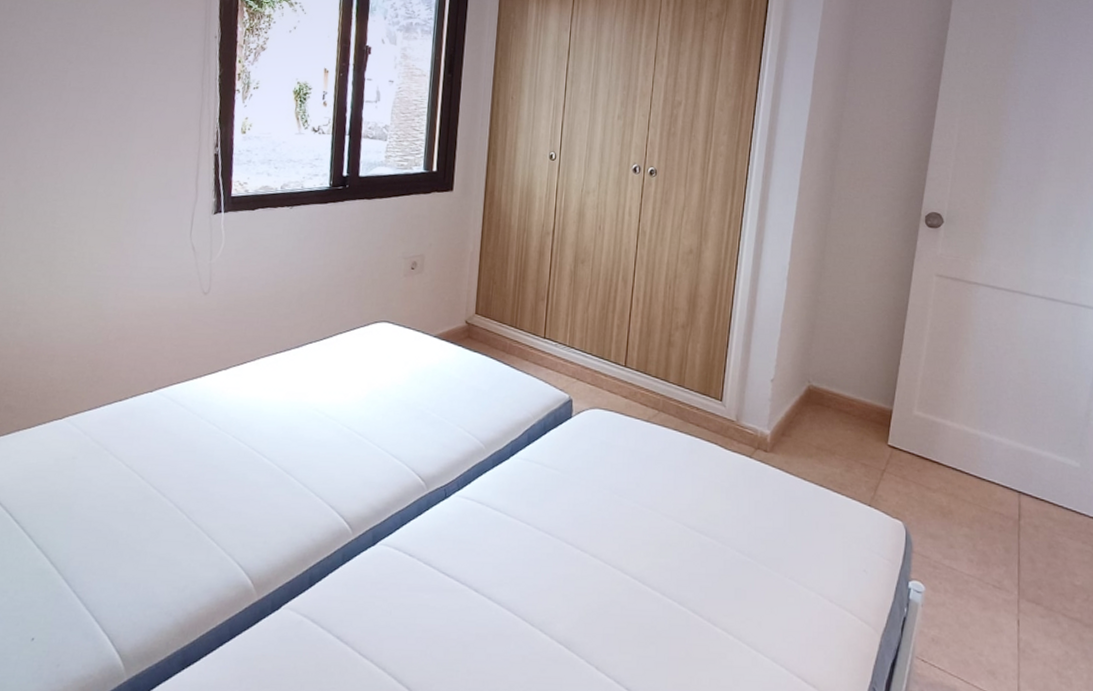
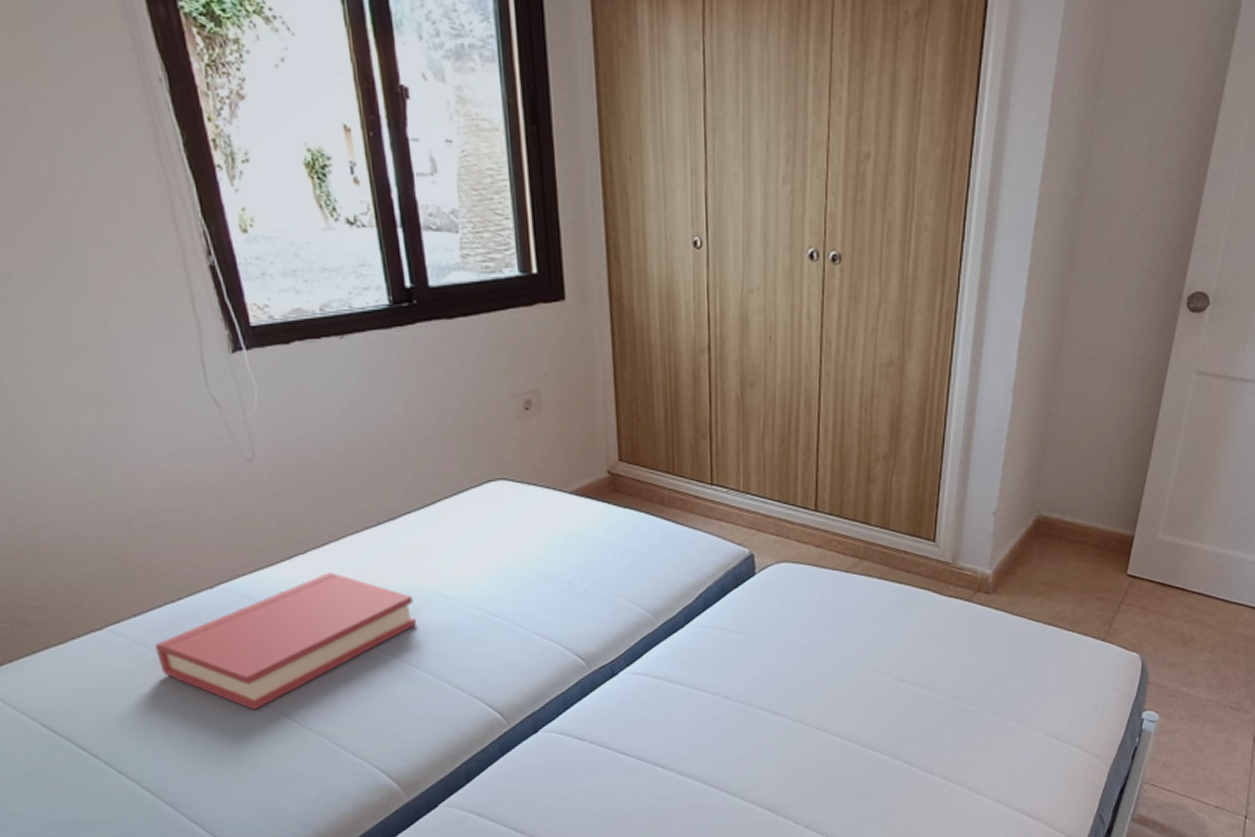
hardback book: none [95,387,300,500] -> present [155,573,417,710]

